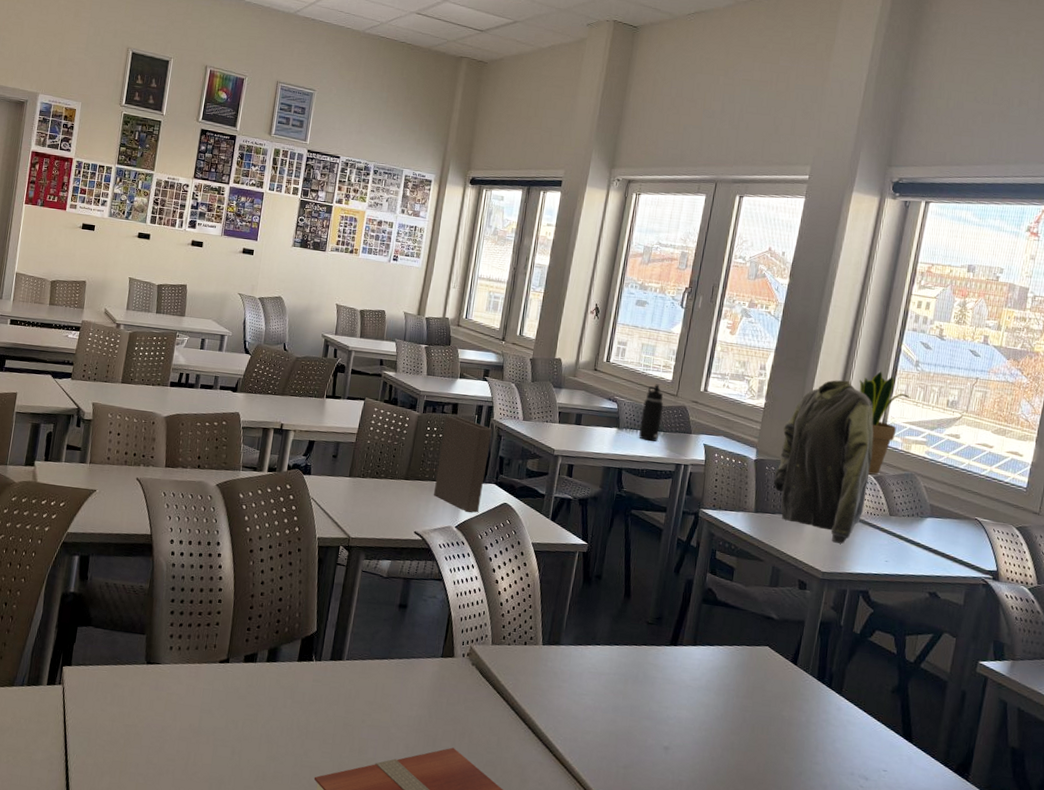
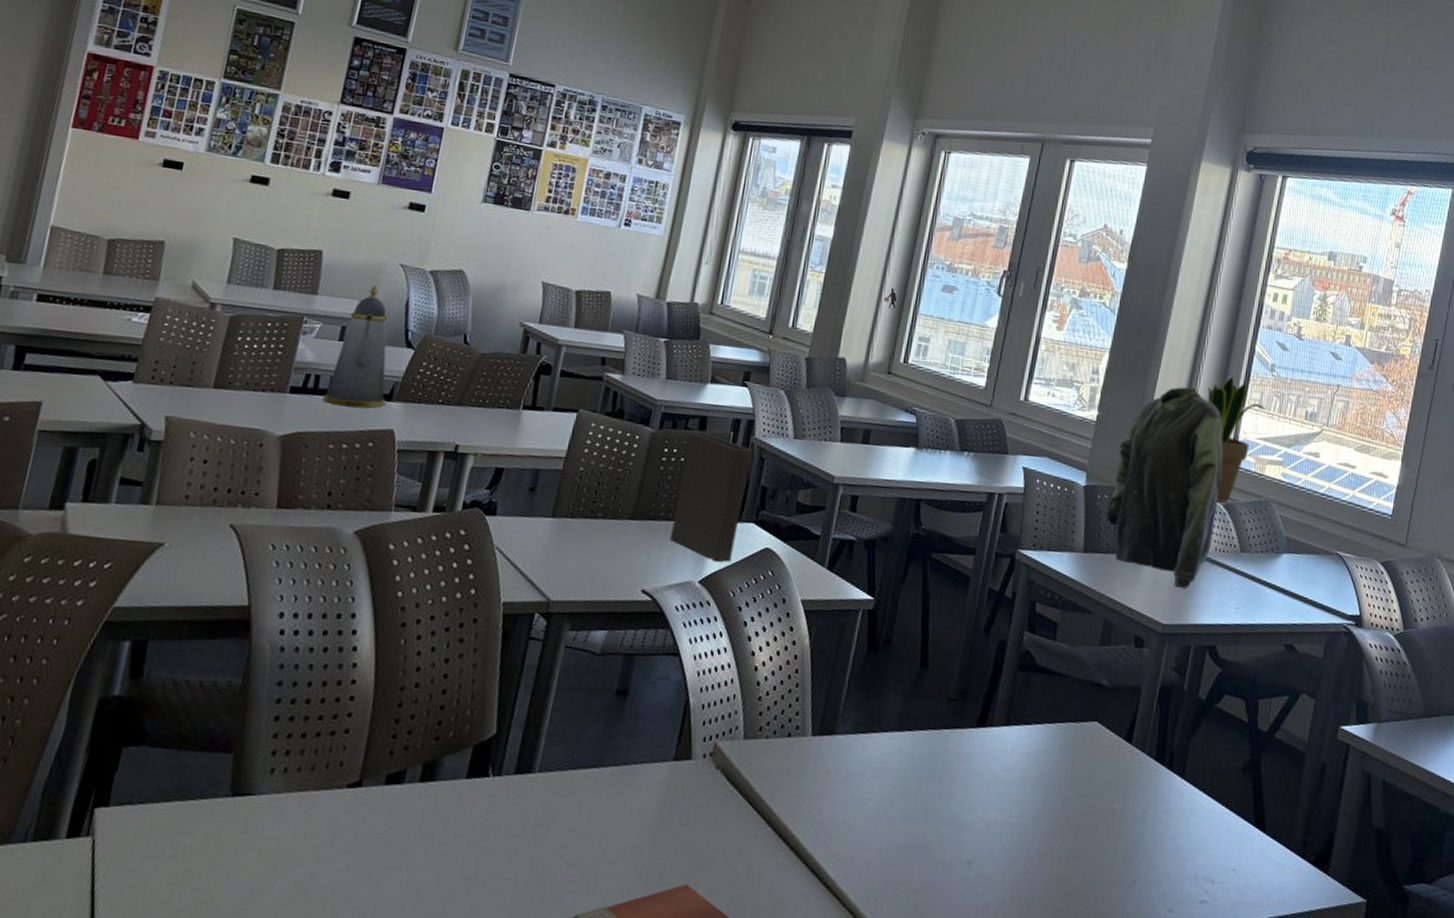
coffee pot: none [192,309,233,397] -> present [323,285,388,408]
water bottle: present [639,384,664,441] -> none [943,391,975,465]

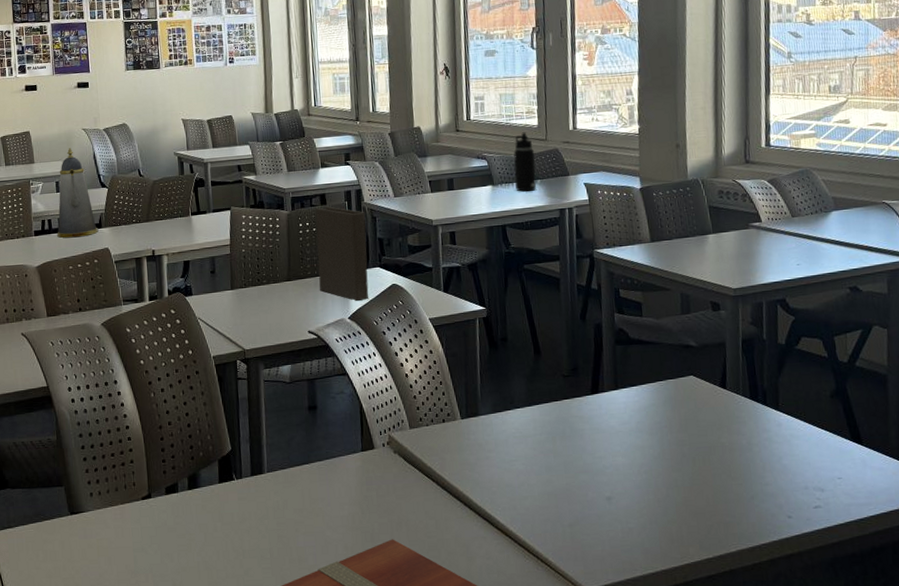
water bottle: none [943,391,975,465] -> present [513,132,537,192]
jacket: present [1106,387,1224,589] -> none [663,87,764,256]
potted plant: present [1207,377,1266,503] -> none [733,71,790,179]

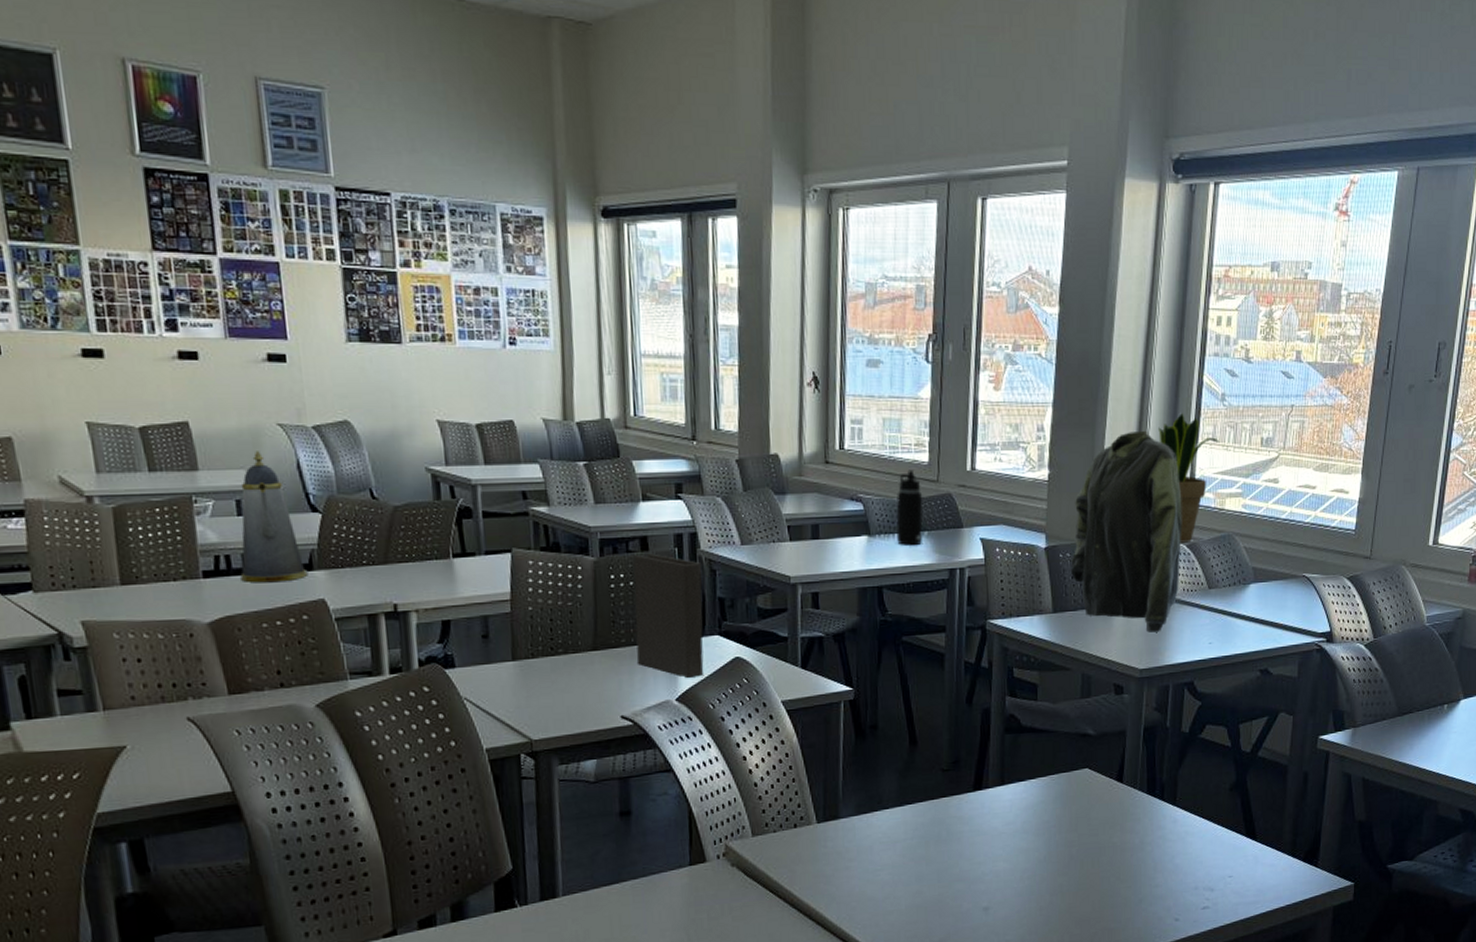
jacket: none [663,87,764,256] -> present [1071,430,1182,632]
potted plant: none [733,71,790,179] -> present [1158,413,1220,543]

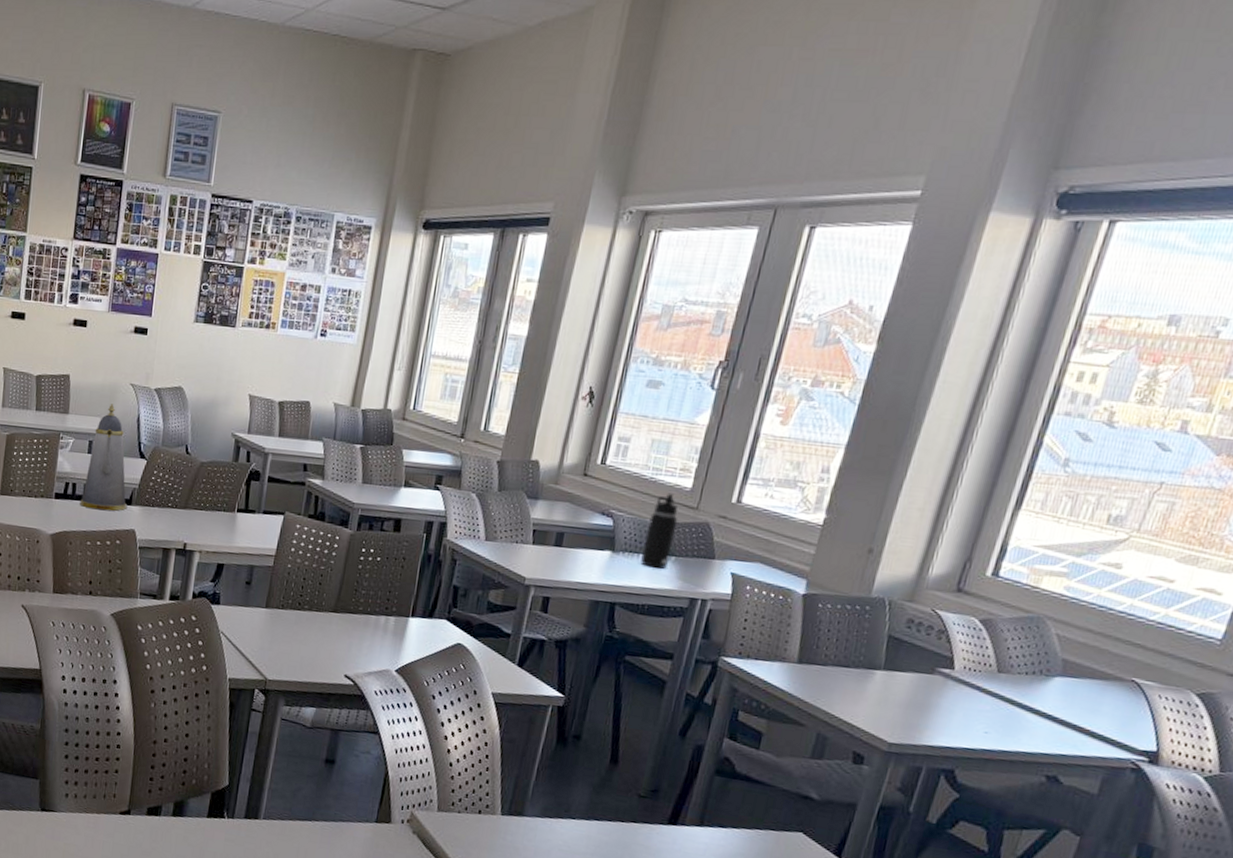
binder: present [633,553,704,678] -> none [368,534,445,654]
jacket: present [1071,430,1182,632] -> none [828,486,990,708]
potted plant: present [1158,413,1220,543] -> none [970,474,1051,617]

